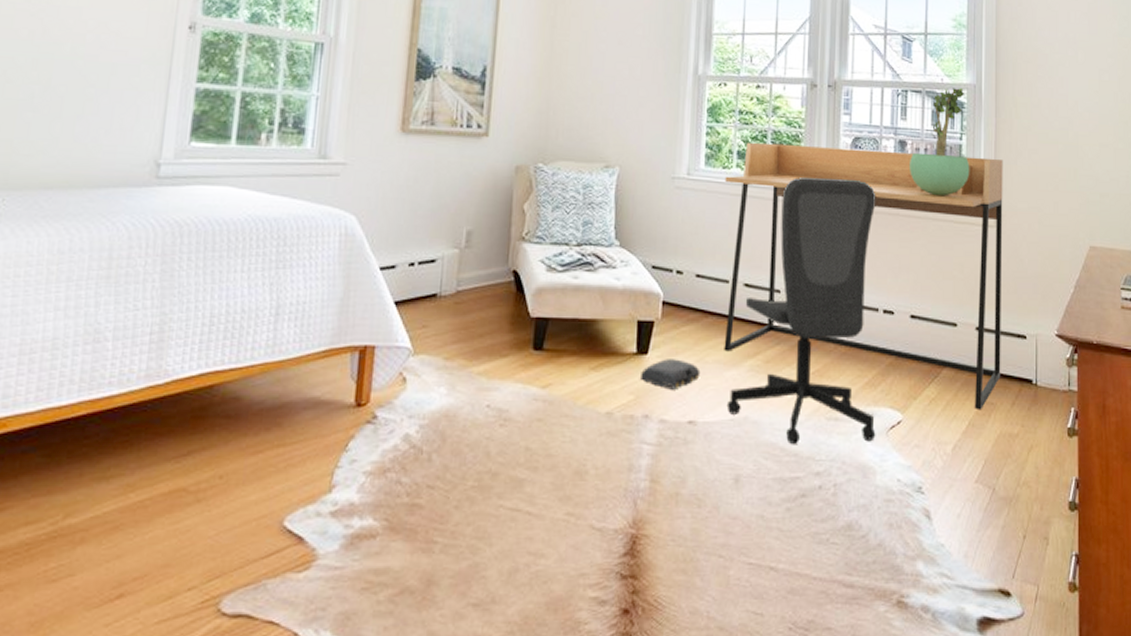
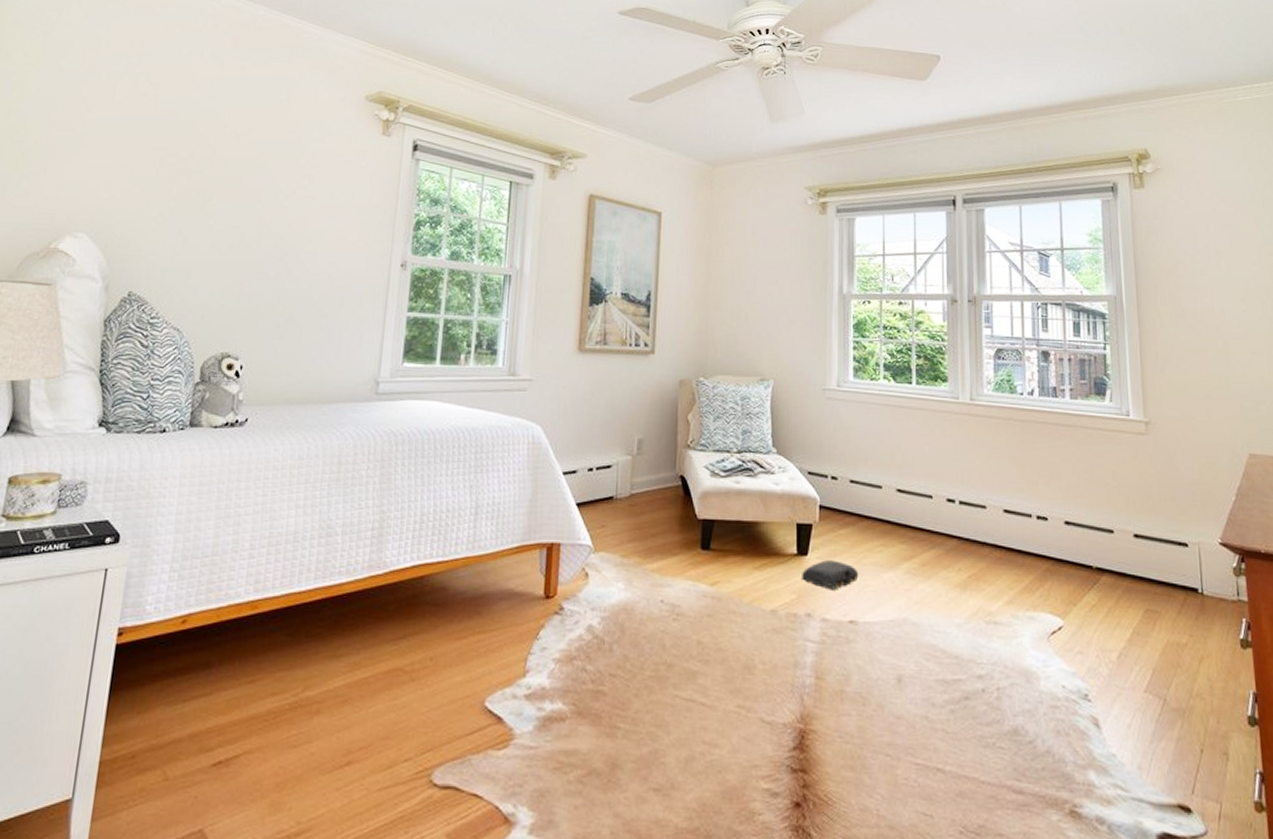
desk: present [724,142,1003,411] -> none [873,355,1164,619]
office chair: present [726,177,876,444] -> none [886,388,1037,646]
potted plant: present [910,88,970,197] -> none [1054,300,1117,405]

